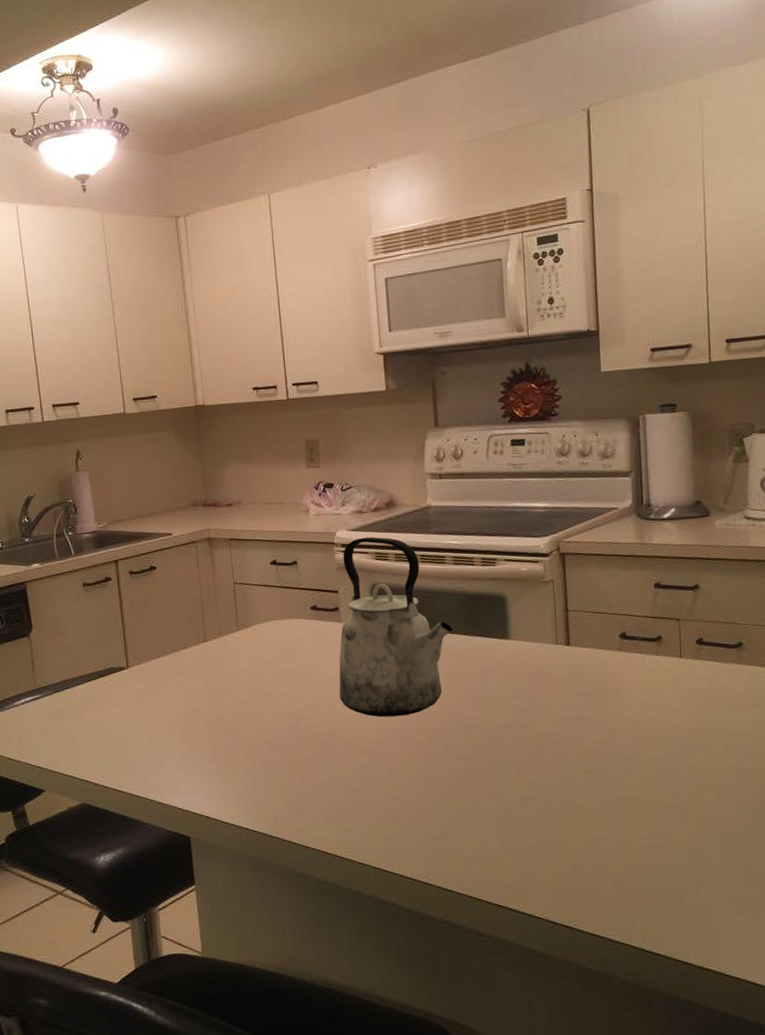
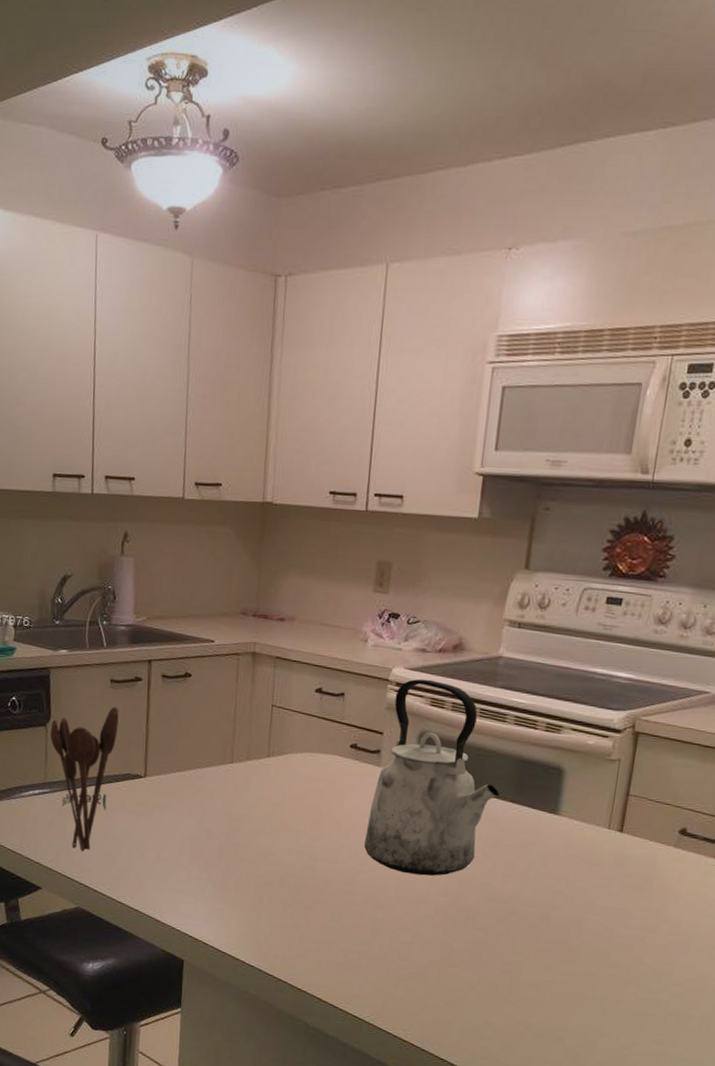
utensil holder: none [33,608,96,750] -> present [50,707,119,853]

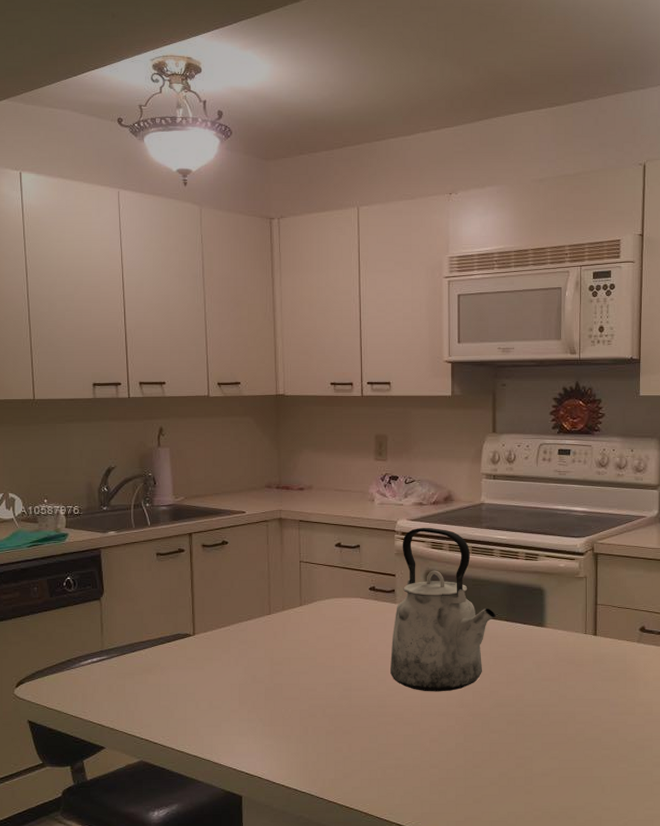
utensil holder: present [50,707,119,853] -> none [104,576,166,710]

